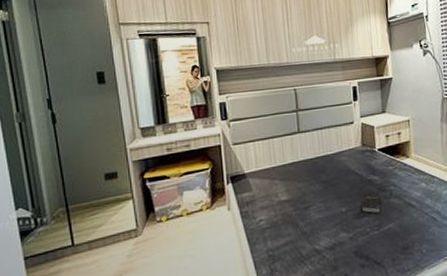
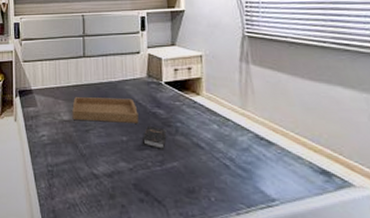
serving tray: none [290,169,356,199] -> present [72,97,139,123]

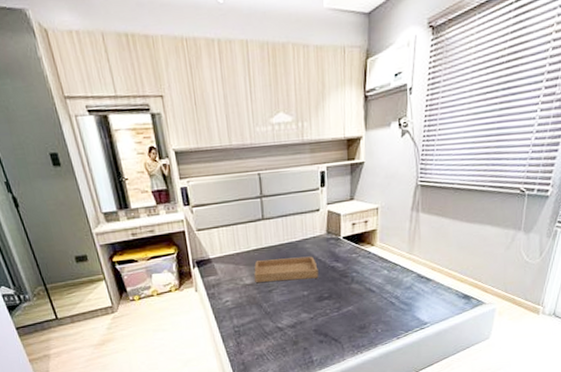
hardback book: present [141,125,167,150] -> none [321,278,344,299]

